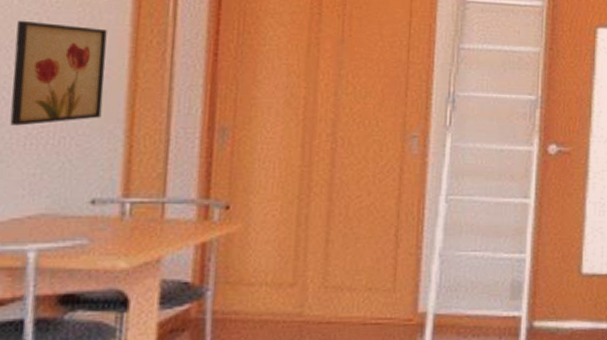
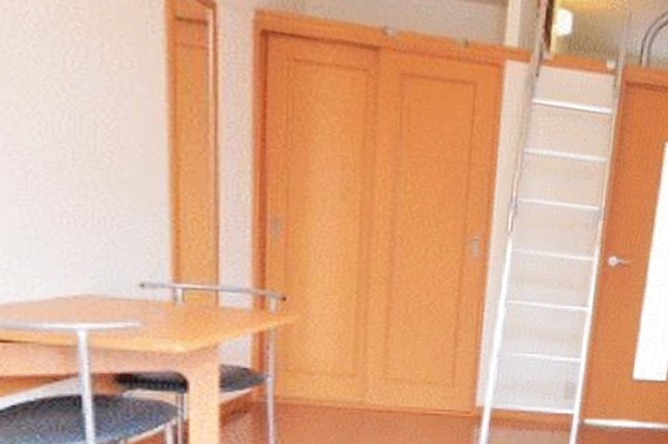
wall art: present [10,20,107,126] -> none [37,85,143,202]

